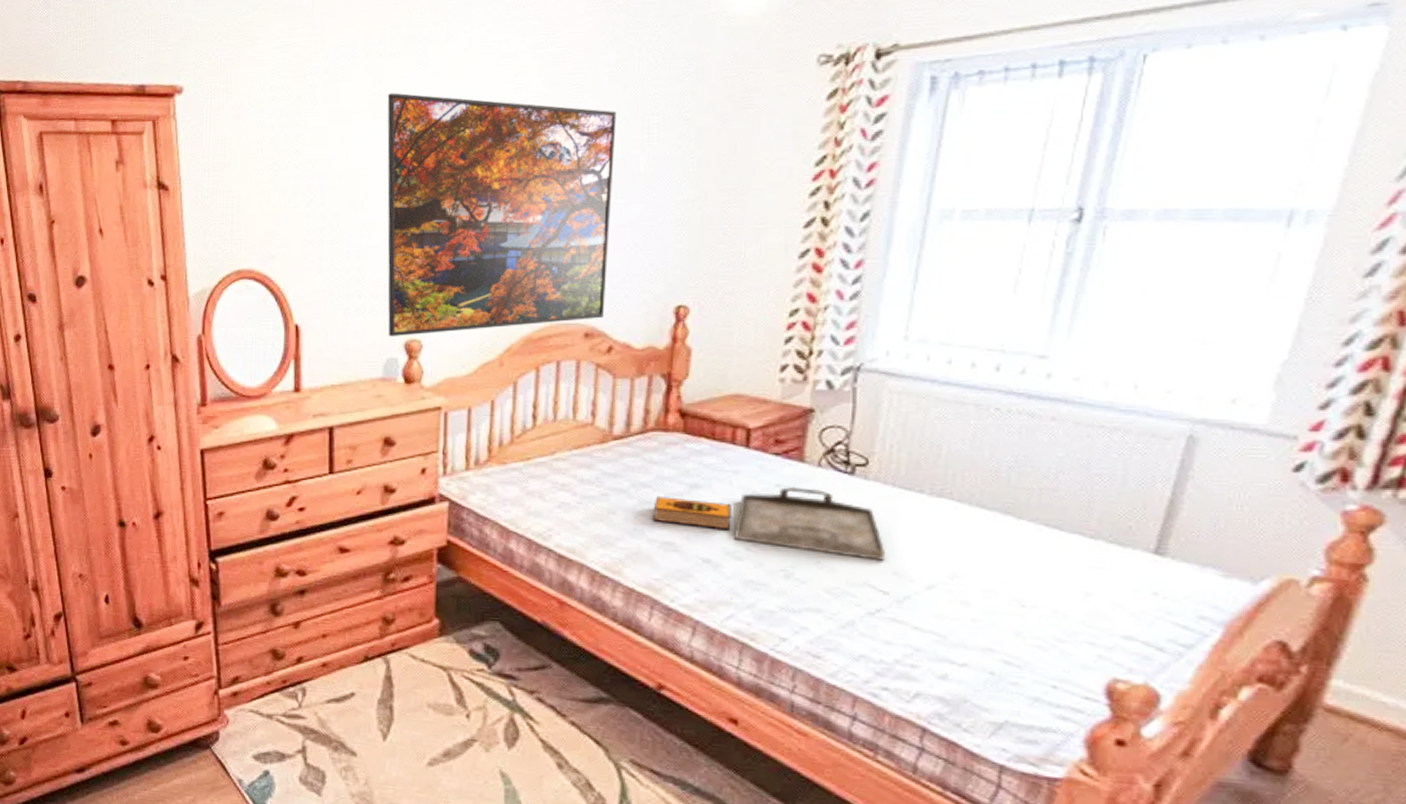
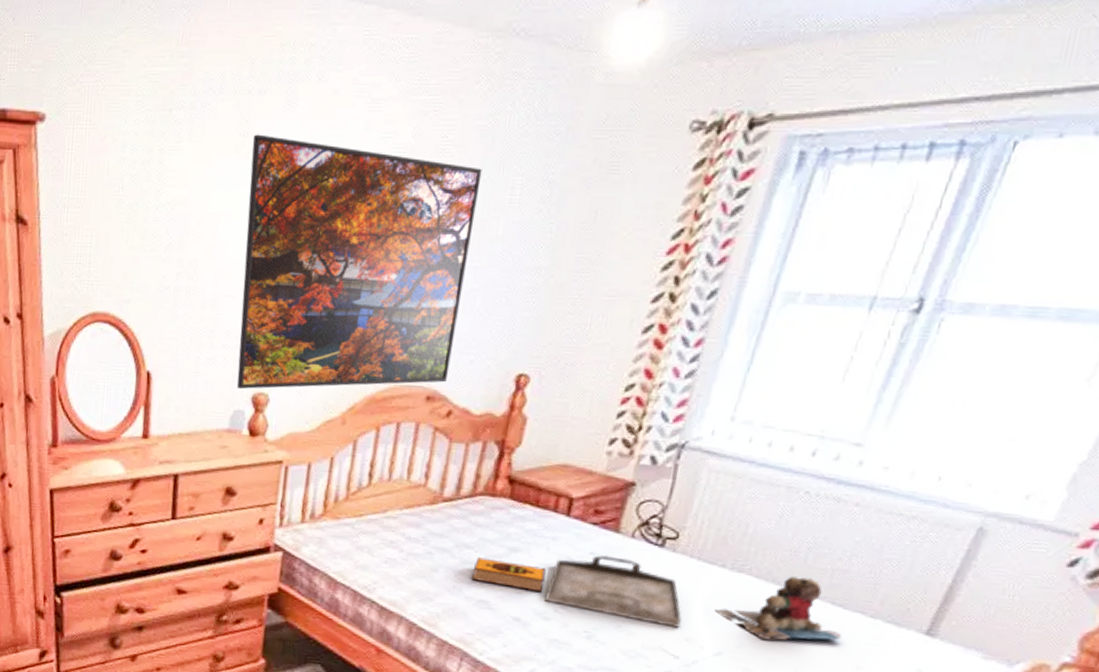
teddy bear: none [920,498,1064,570] -> present [715,576,843,641]

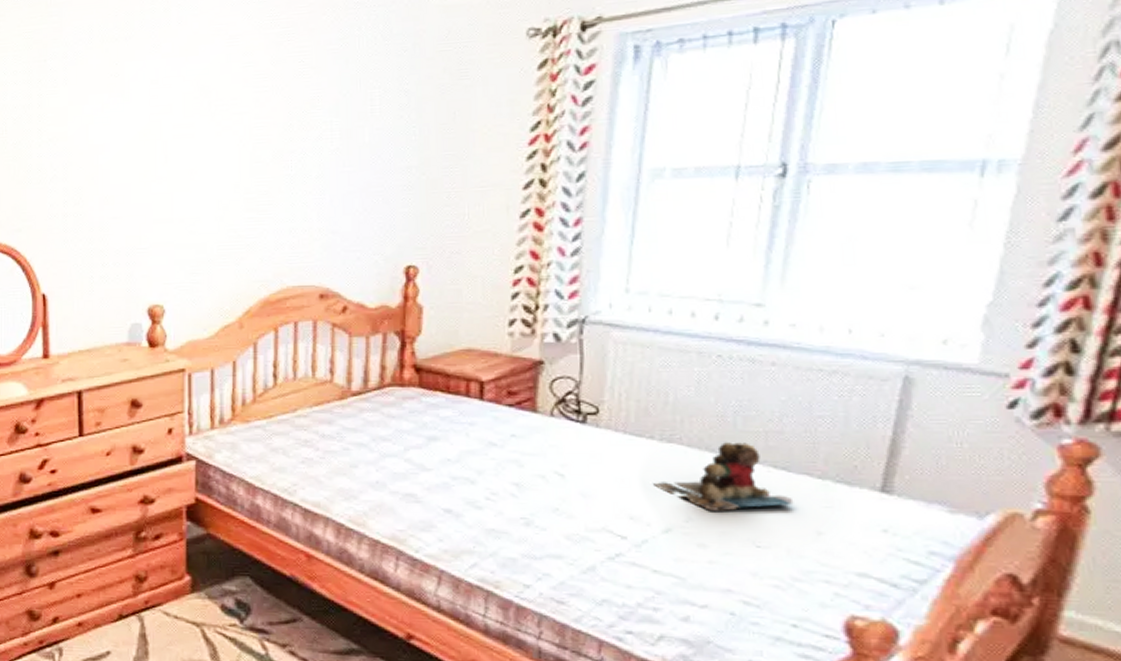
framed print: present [236,134,482,389] -> none [123,73,341,303]
hardback book: present [471,557,547,593] -> none [393,449,470,481]
serving tray: present [545,554,682,628] -> none [473,435,621,506]

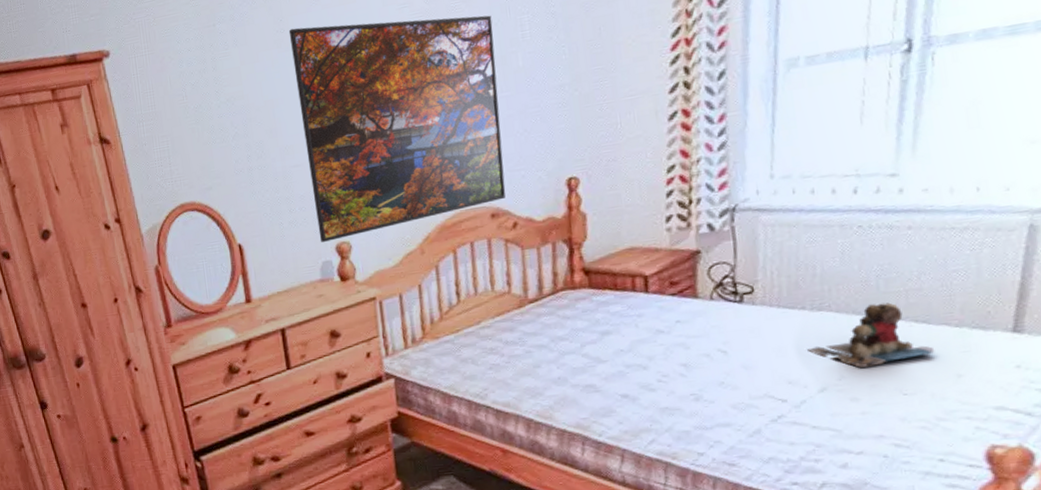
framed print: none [123,73,341,303] -> present [288,15,506,242]

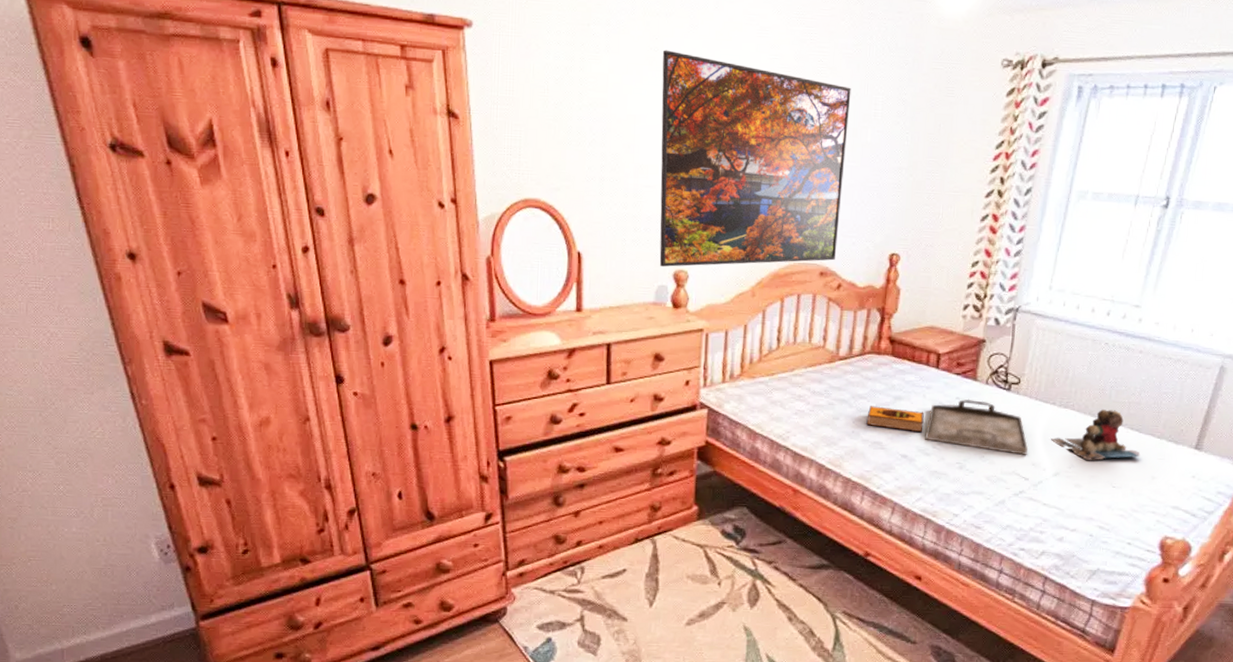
hardback book: none [572,343,643,369] -> present [866,406,924,433]
serving tray: none [645,319,779,375] -> present [925,398,1028,455]

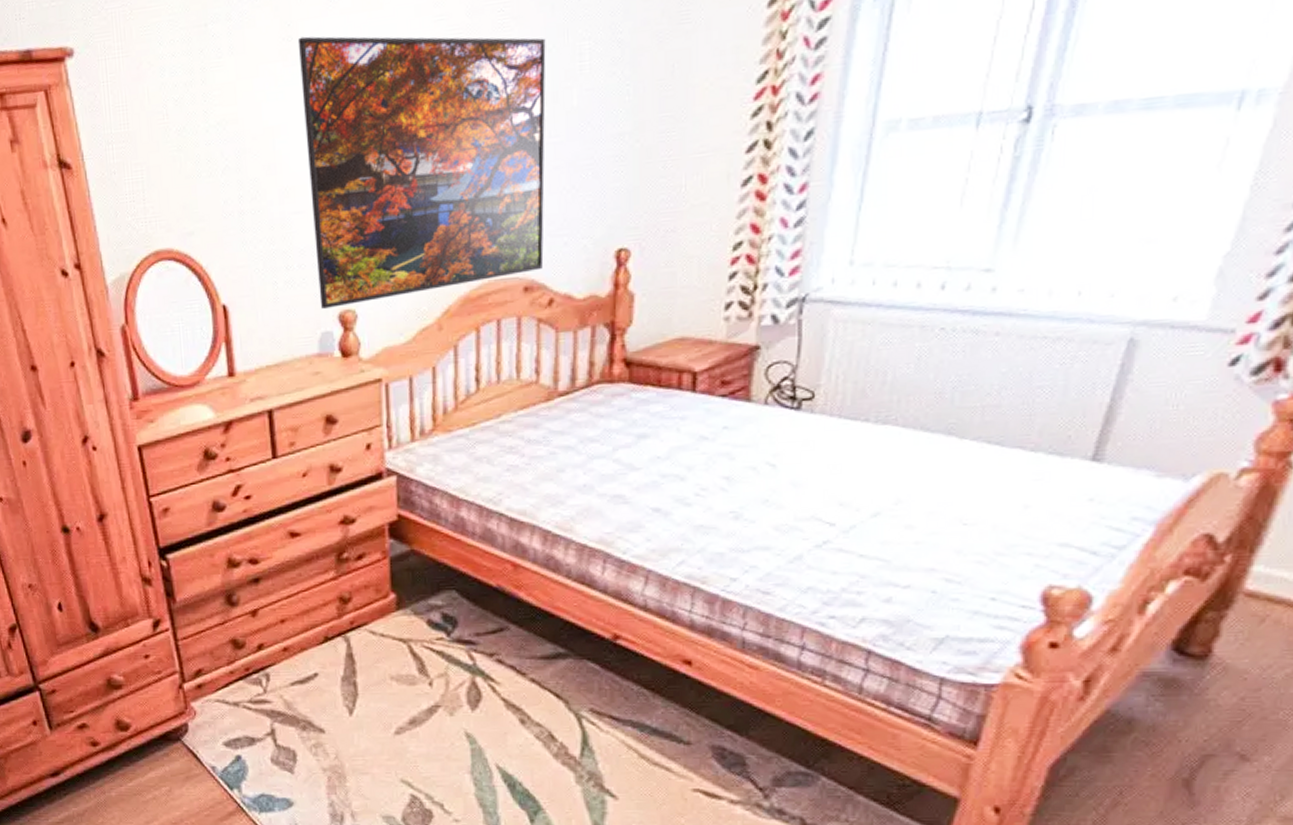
hardback book: present [866,406,924,433] -> none [601,449,680,478]
serving tray: present [925,398,1028,455] -> none [683,426,831,494]
teddy bear: present [1051,409,1141,461] -> none [865,419,1004,493]

